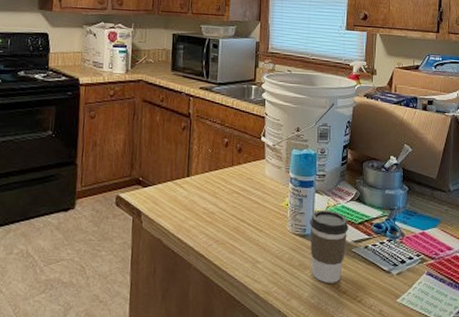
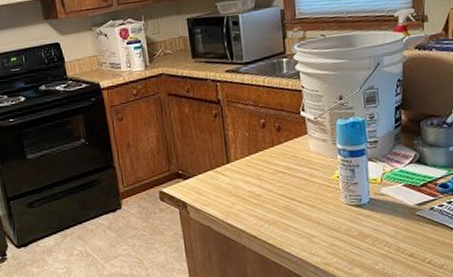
coffee cup: present [310,209,349,283] -> none [365,176,410,249]

